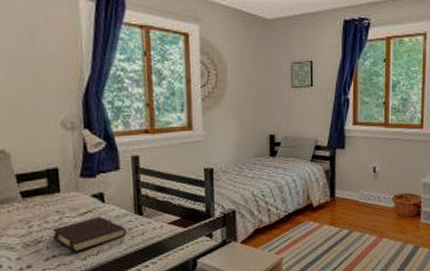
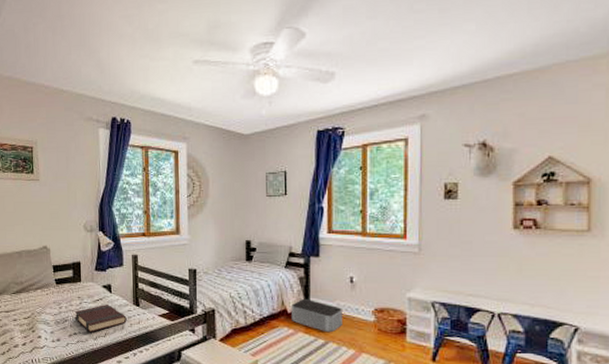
storage bin: none [317,191,366,223] -> present [292,298,342,333]

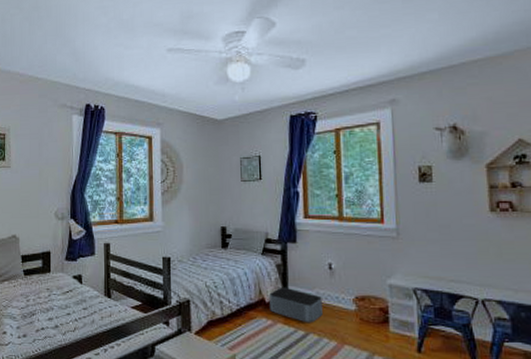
book: present [74,305,127,333] -> none [42,297,98,328]

